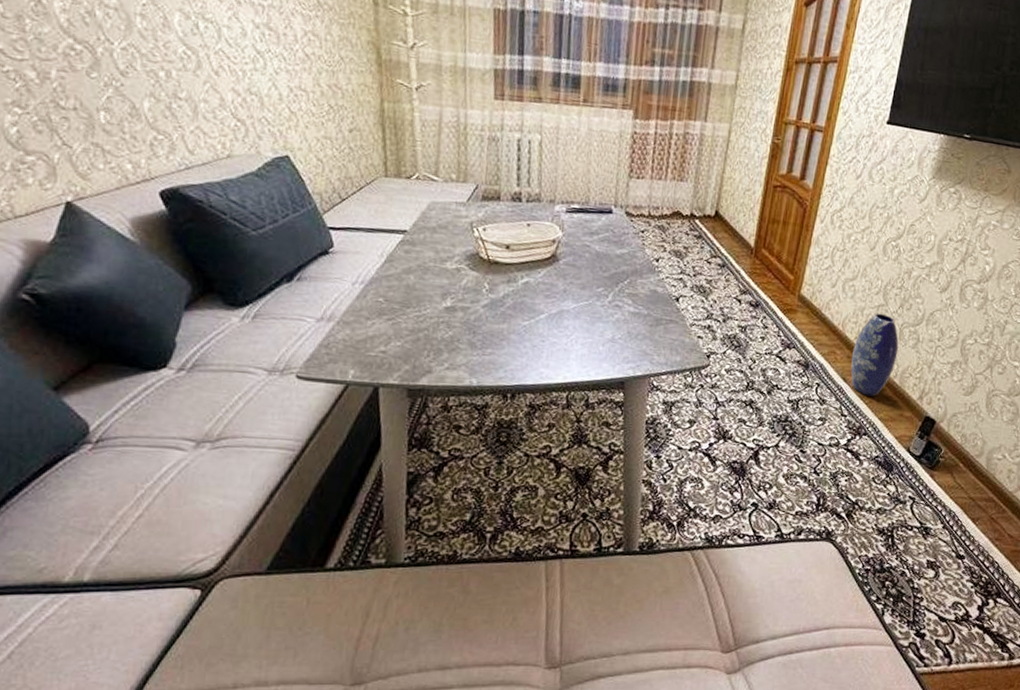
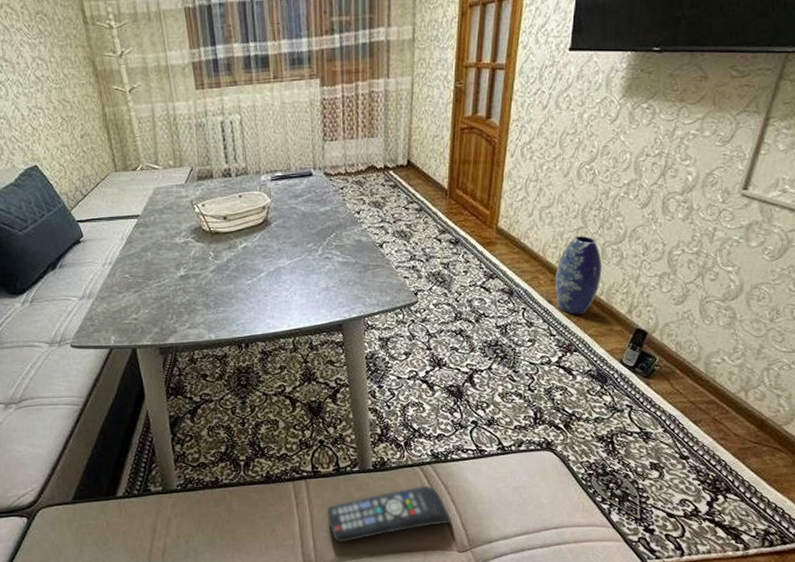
remote control: none [580,573,720,637] -> present [327,485,453,543]

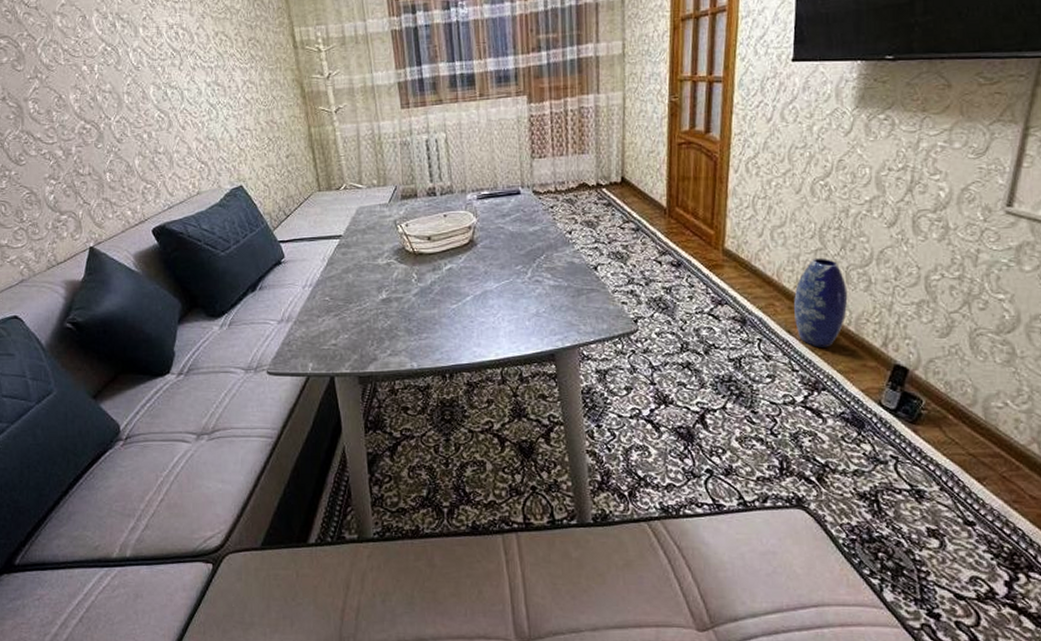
remote control: present [327,485,453,543] -> none [542,545,689,612]

